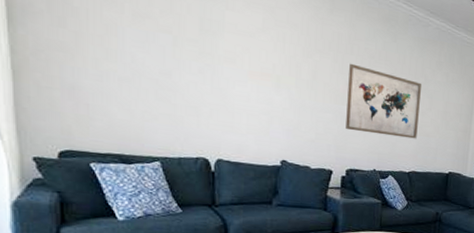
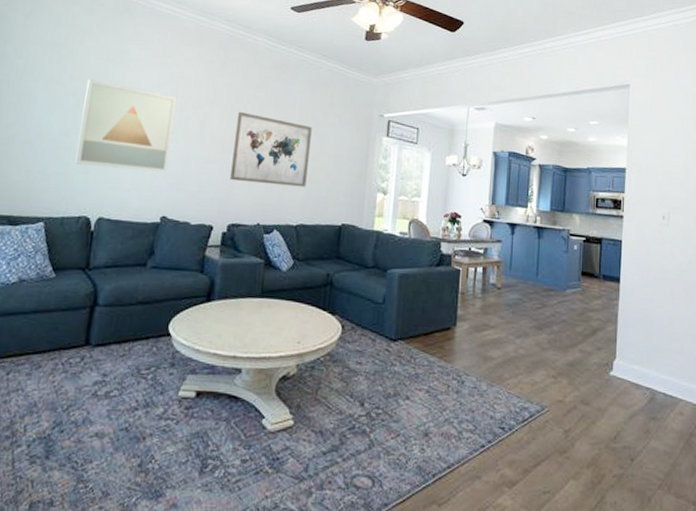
wall art: none [181,15,285,120] -> present [74,79,178,174]

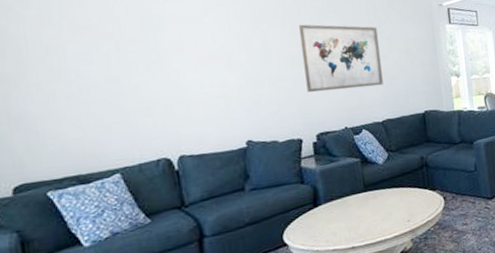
wall art: present [74,79,178,174] -> none [120,17,240,109]

